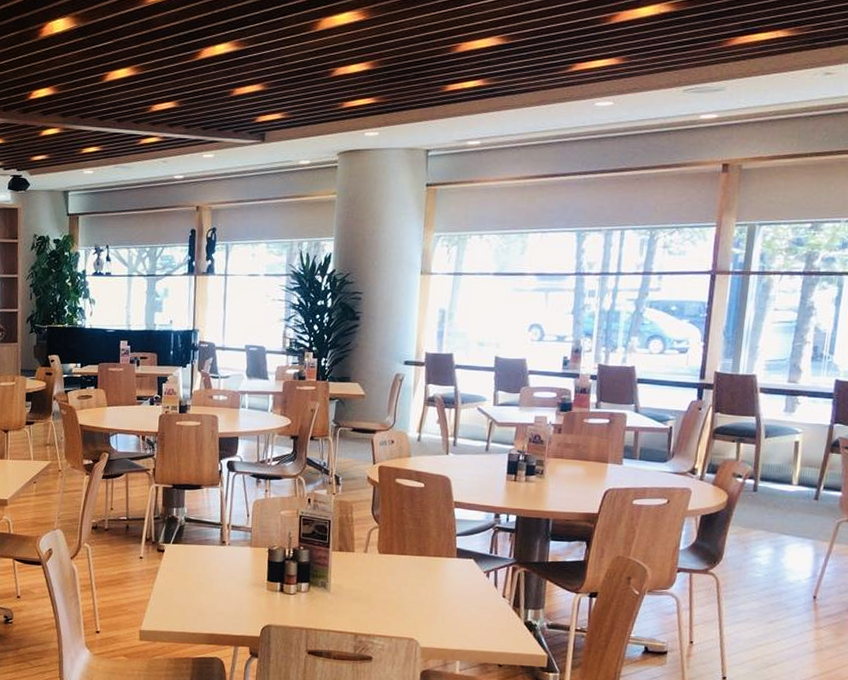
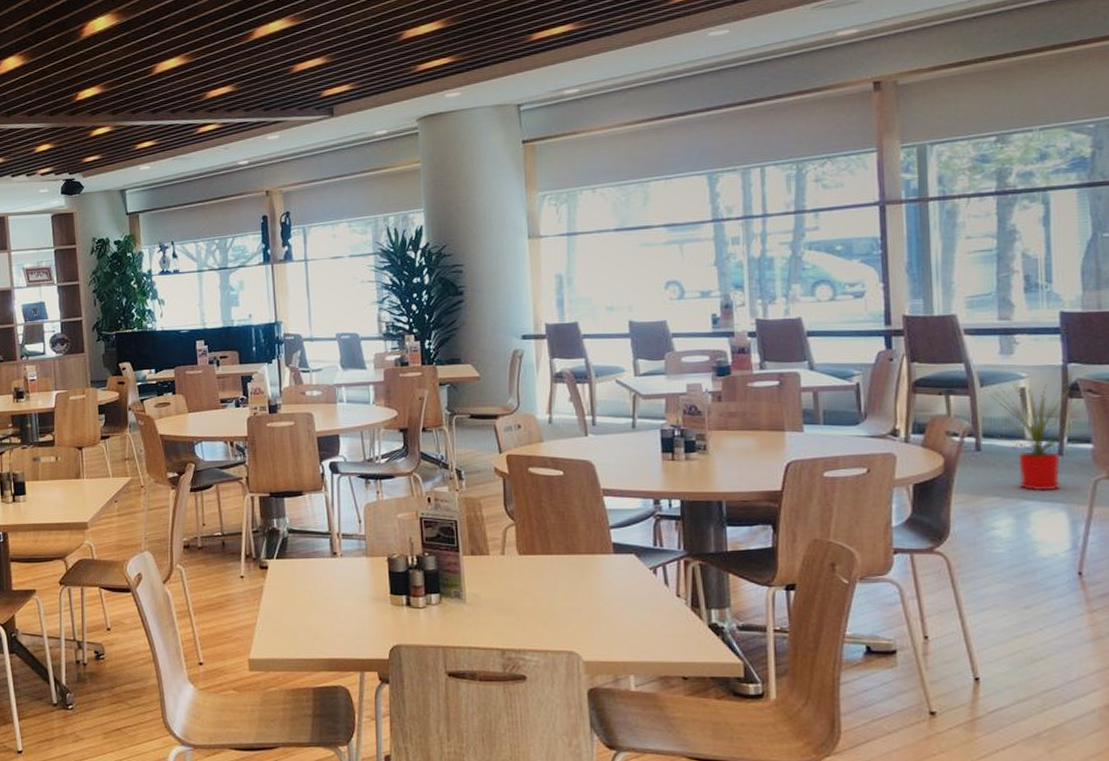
house plant: none [763,434,839,528] -> present [982,380,1084,490]

